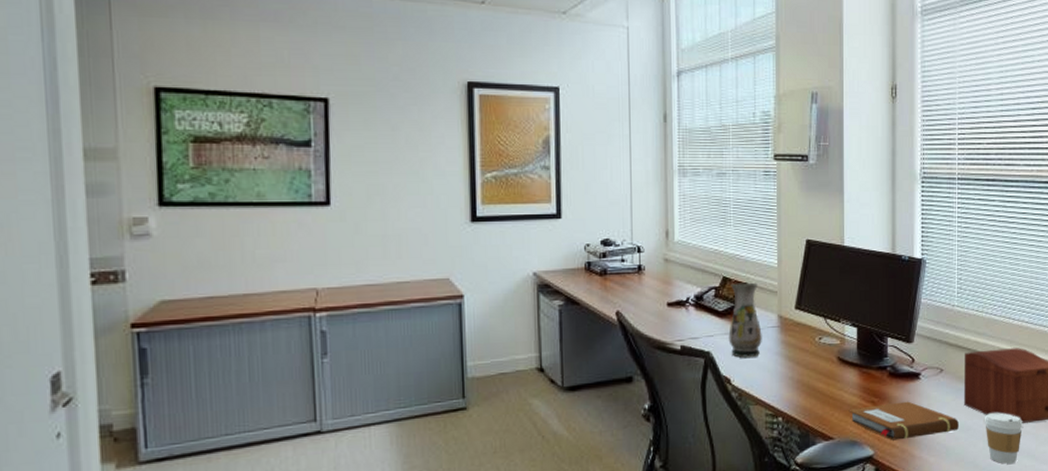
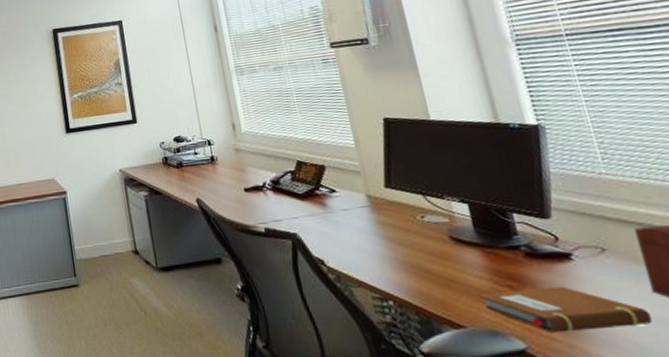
vase: present [728,282,762,358] -> none [307,164,353,239]

